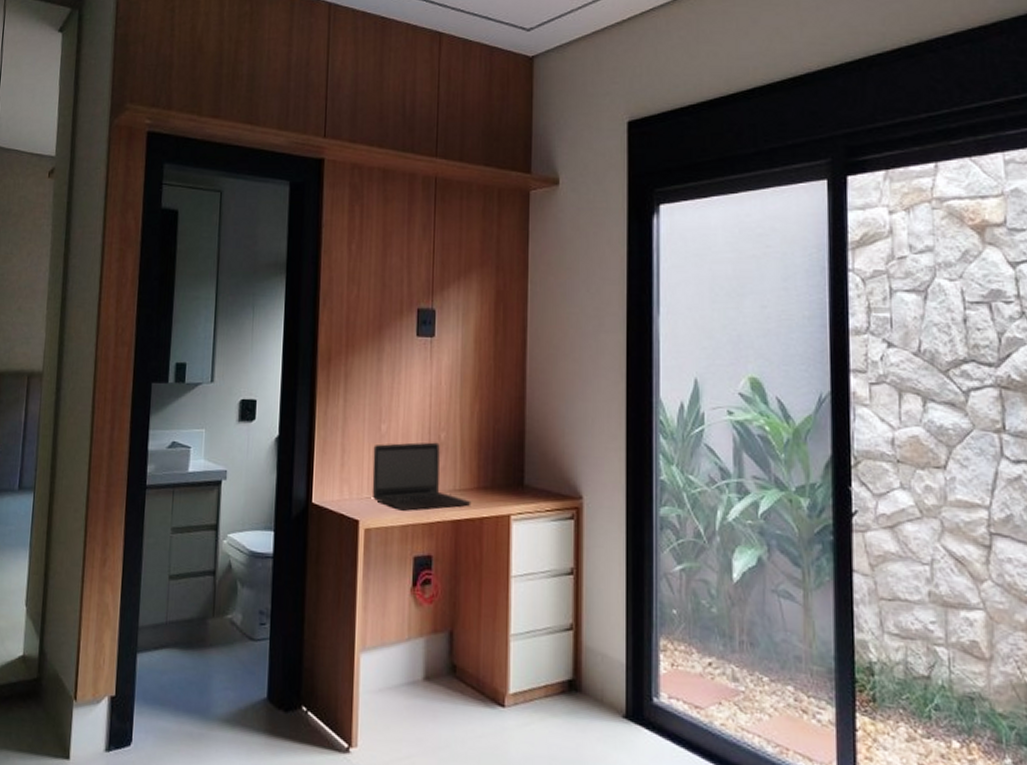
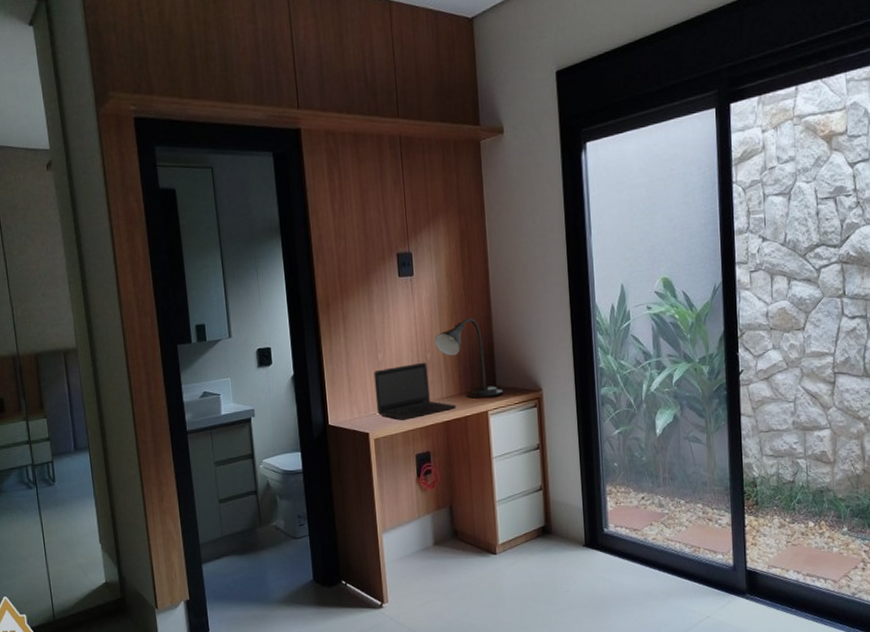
desk lamp: none [451,396,533,499] -> present [434,318,504,399]

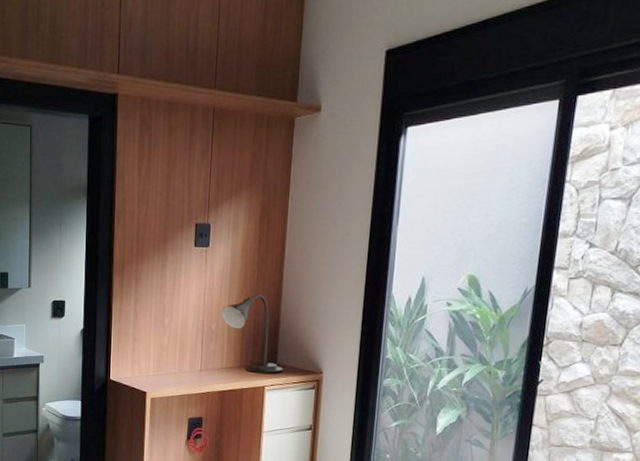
laptop: present [373,362,457,420] -> none [157,331,235,385]

